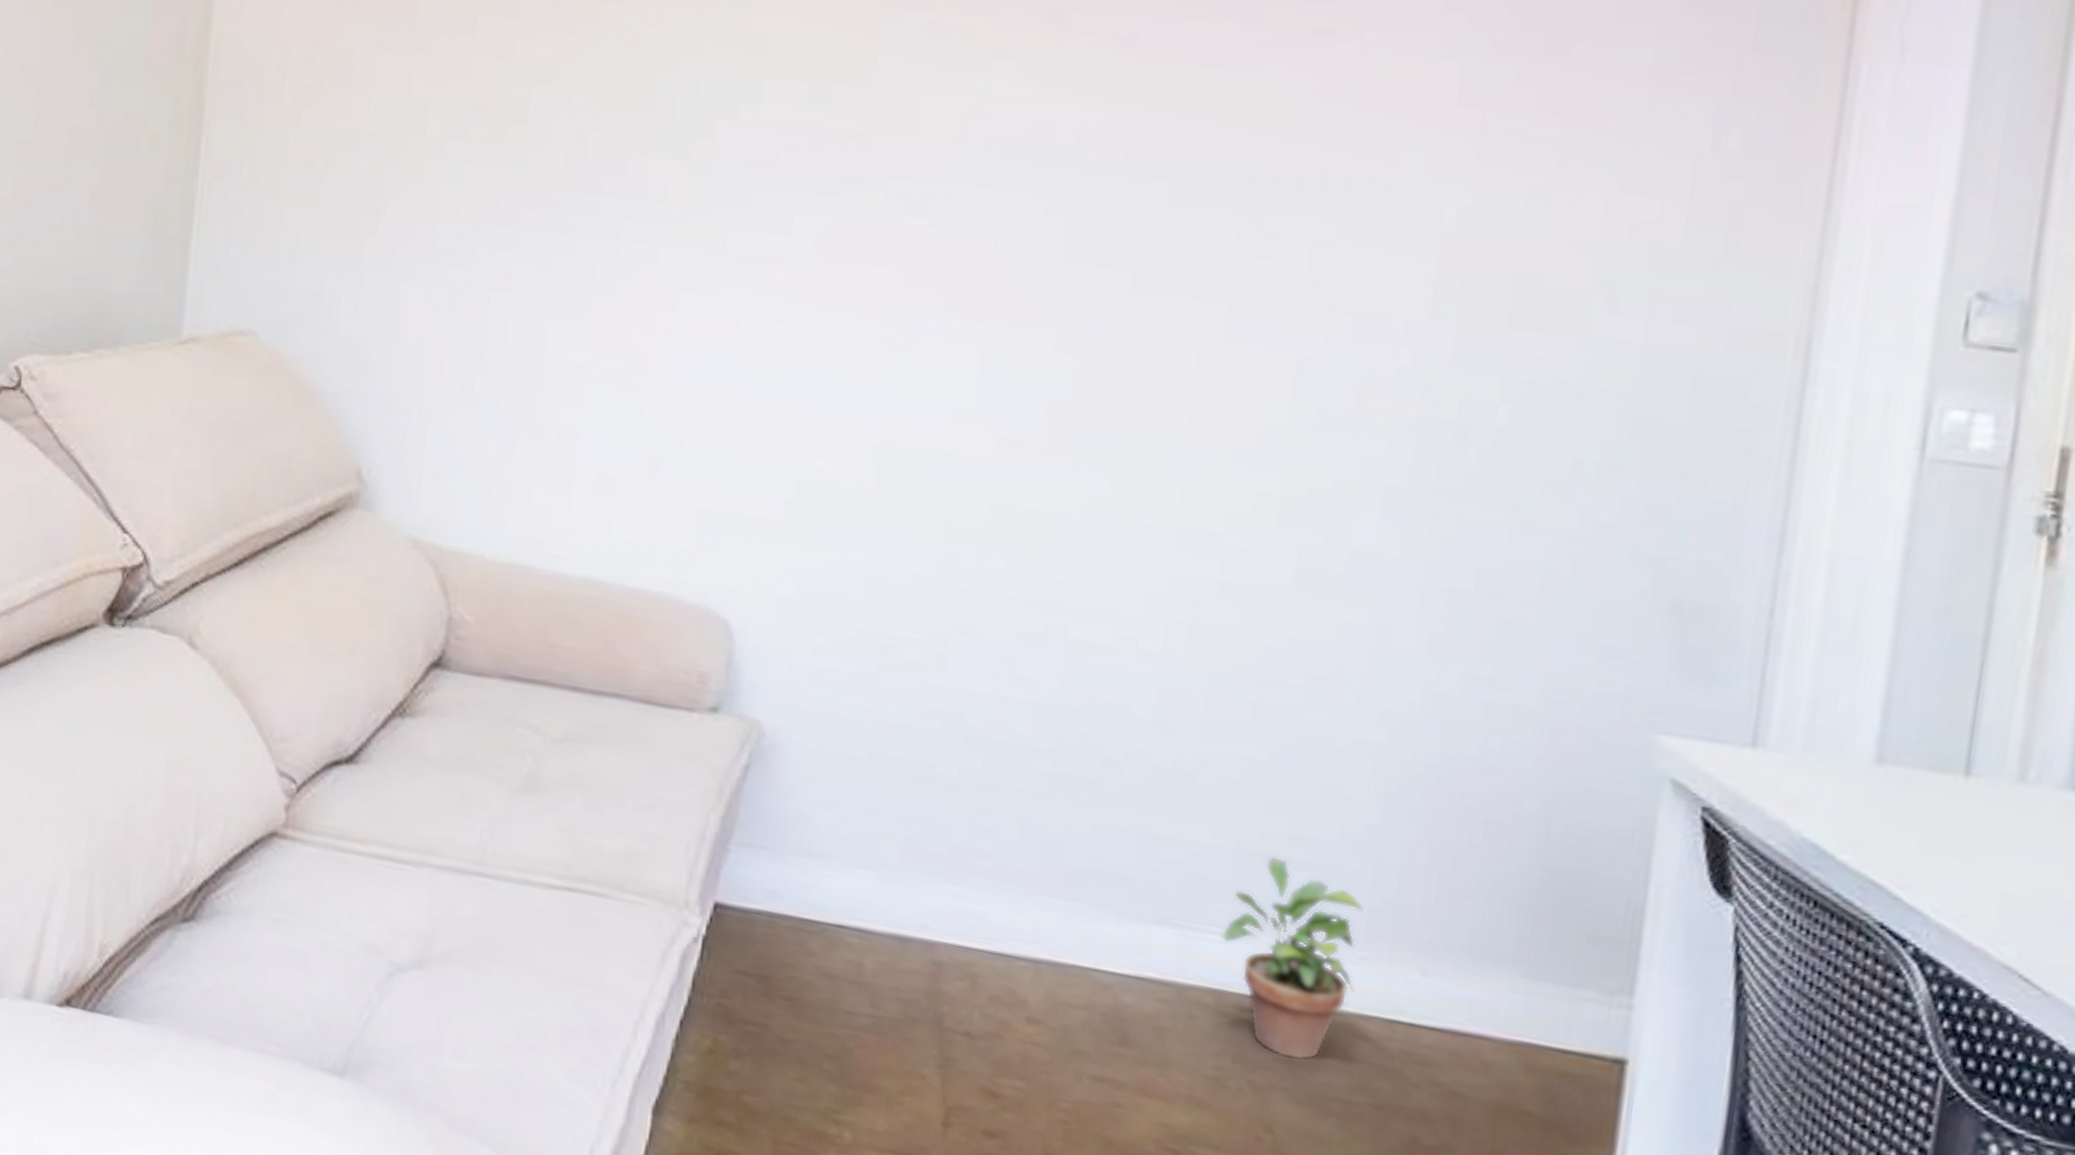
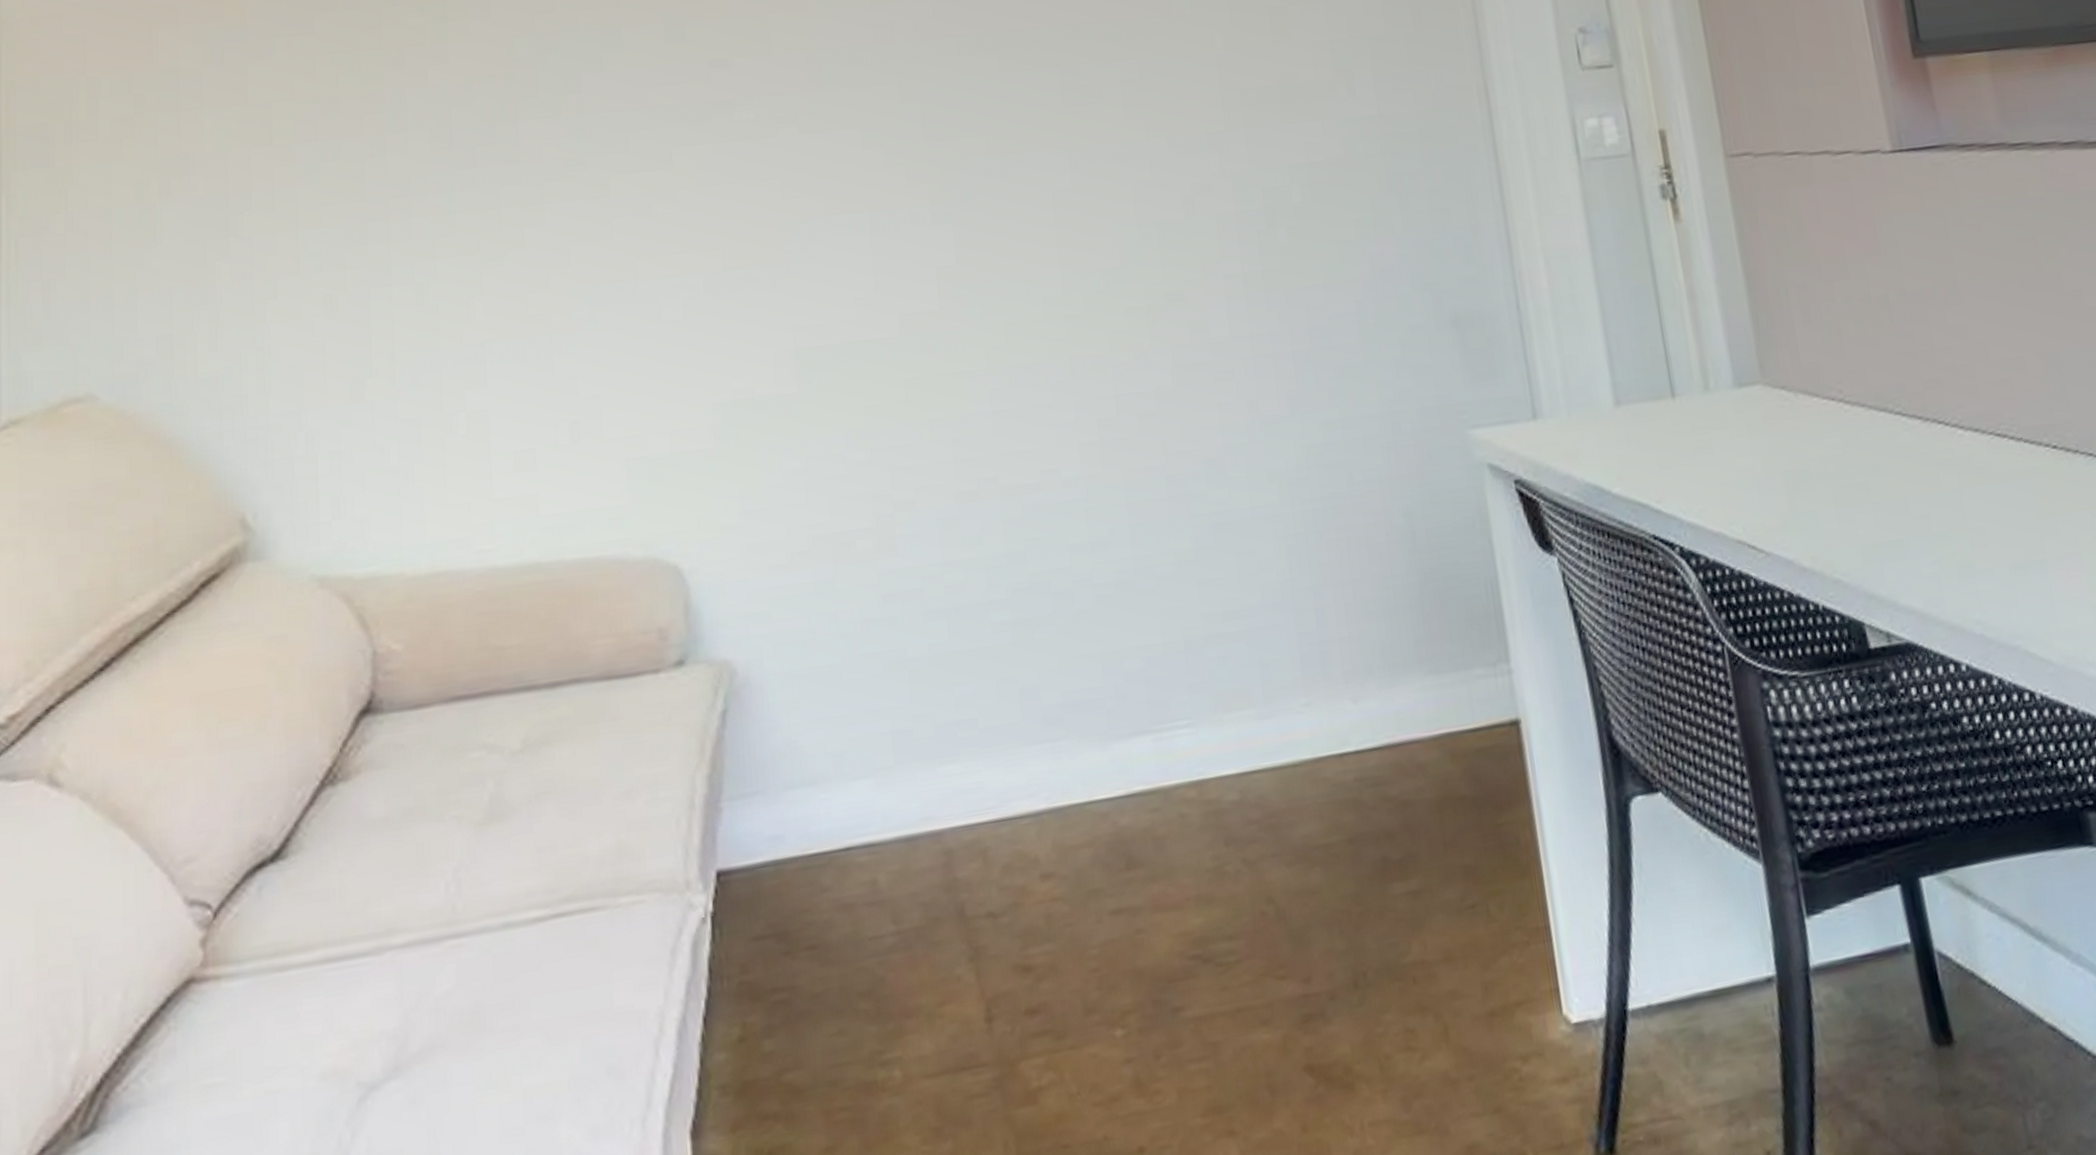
potted plant: present [1221,855,1364,1061] -> none [1189,634,1307,825]

